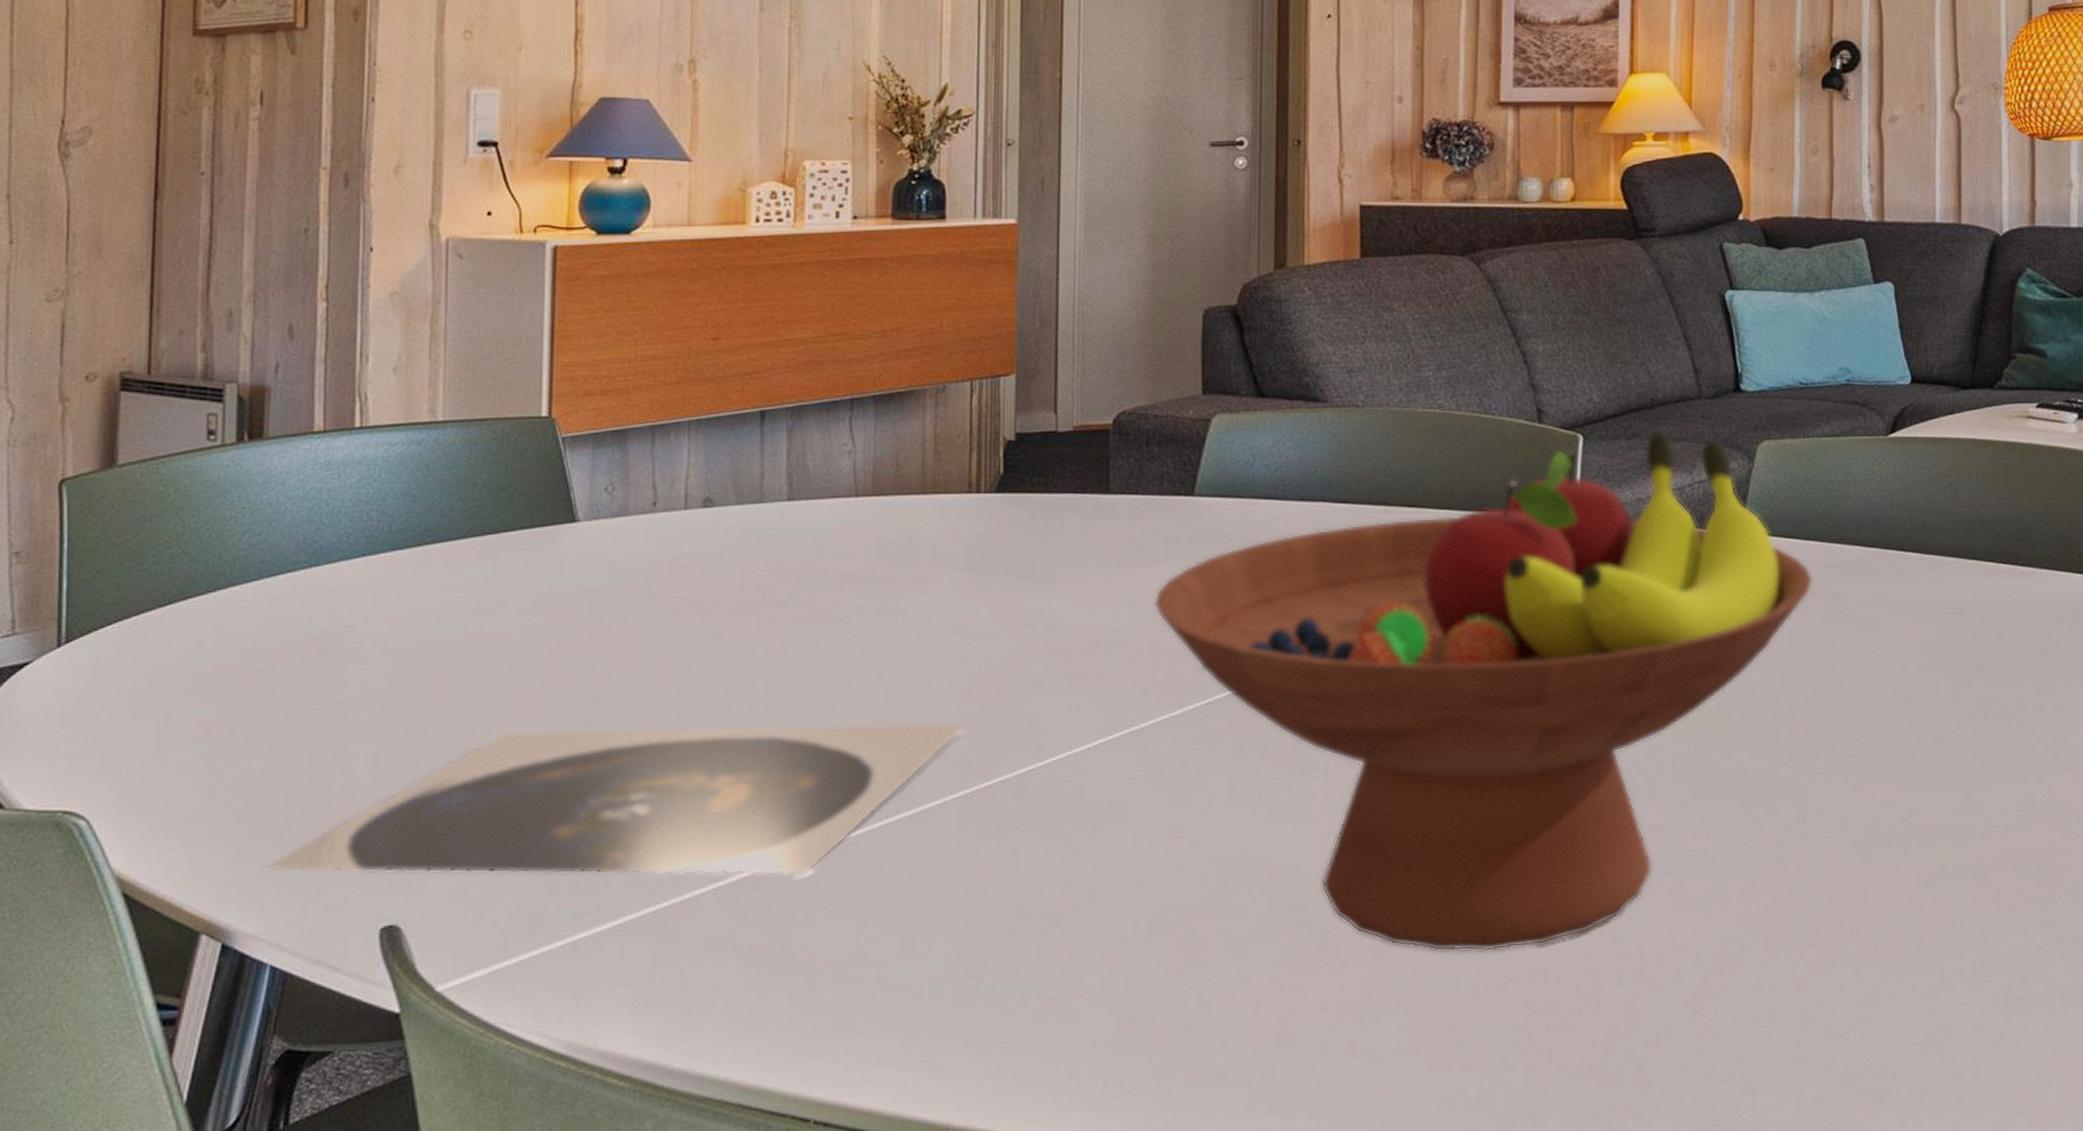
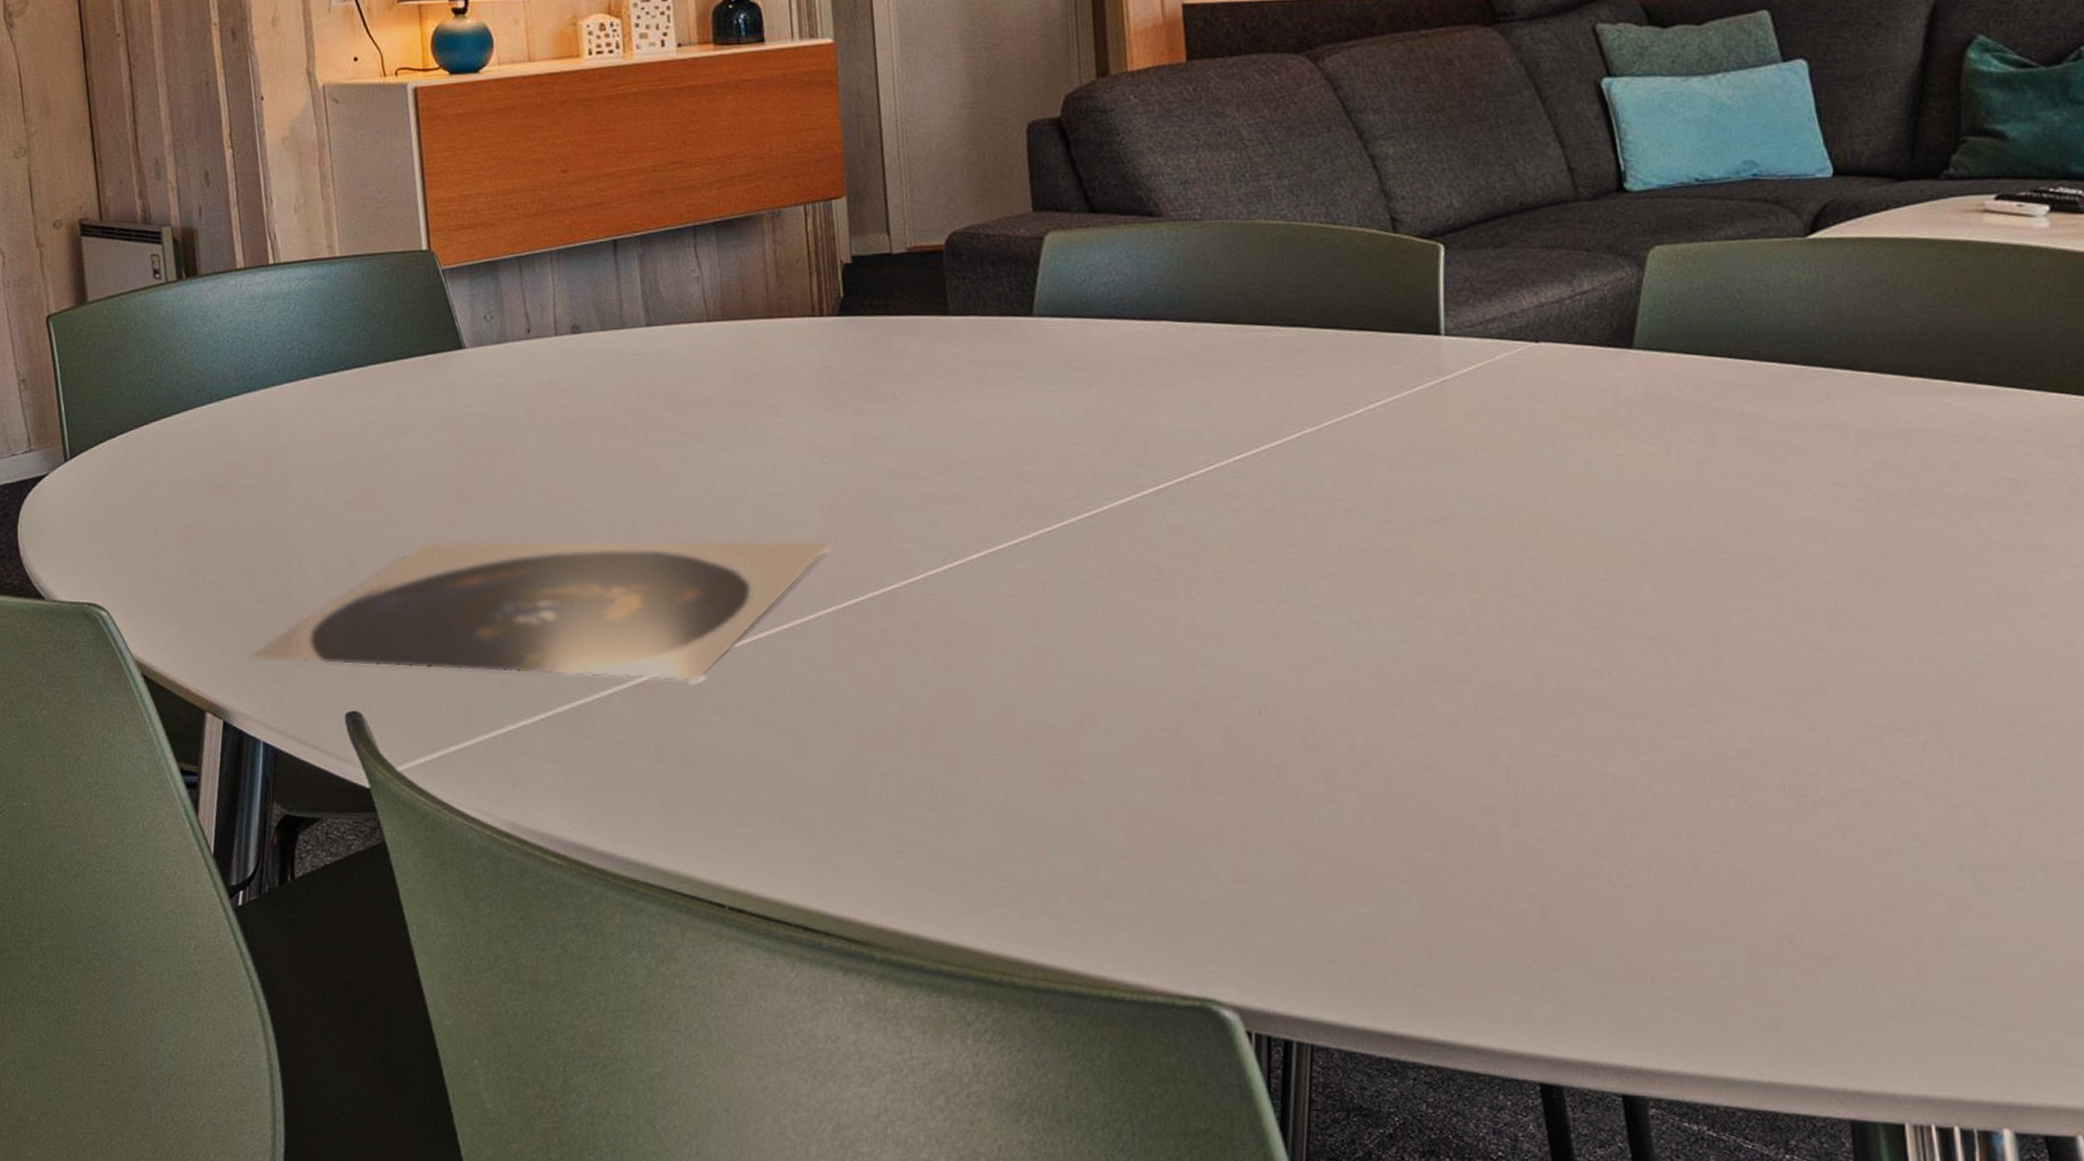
fruit bowl: present [1153,429,1814,952] -> none [1001,236,1722,784]

